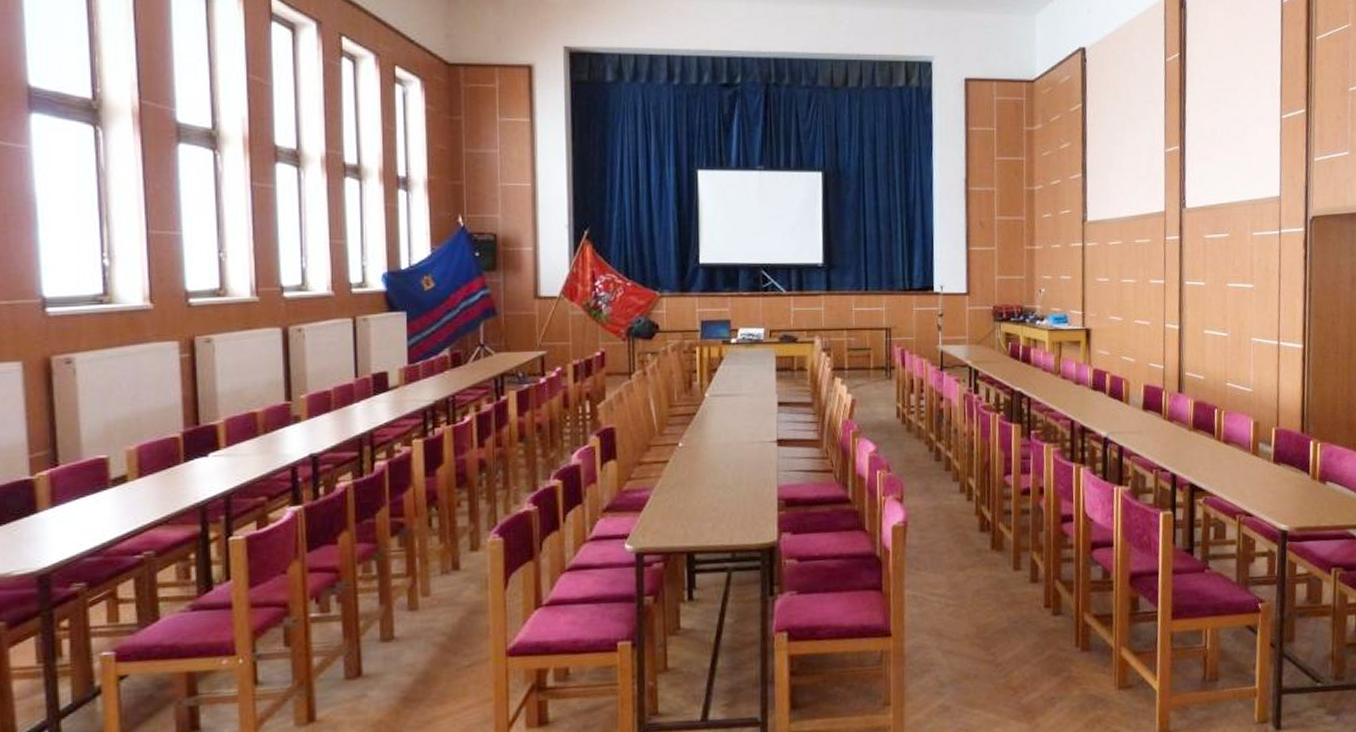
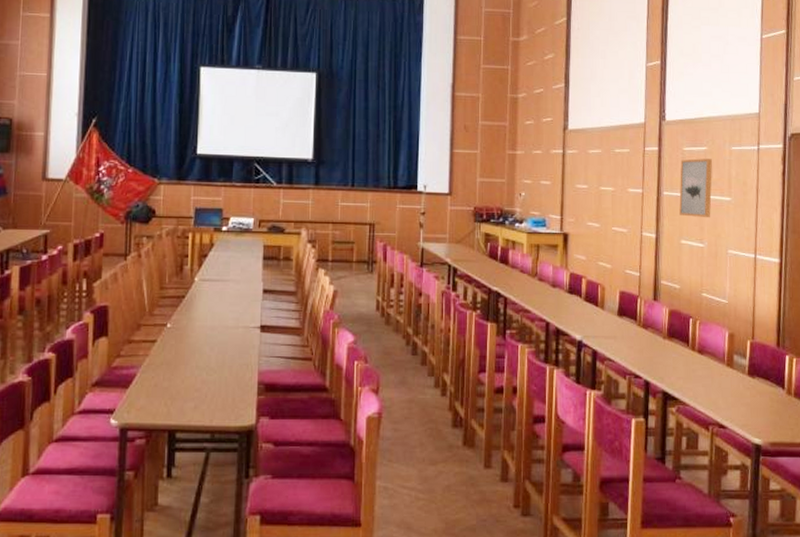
wall art: none [1201,246,1234,307] -> present [679,158,712,218]

